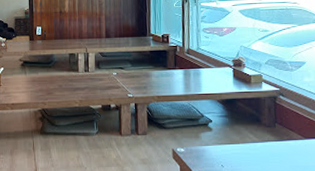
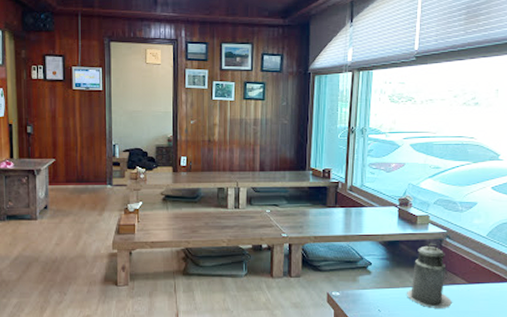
canister: none [247,100,291,163] -> present [407,243,452,308]

